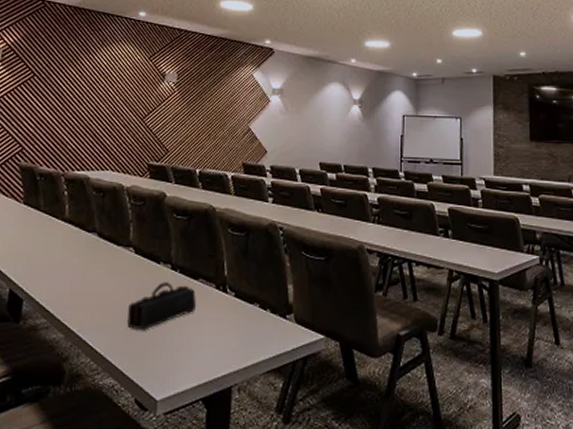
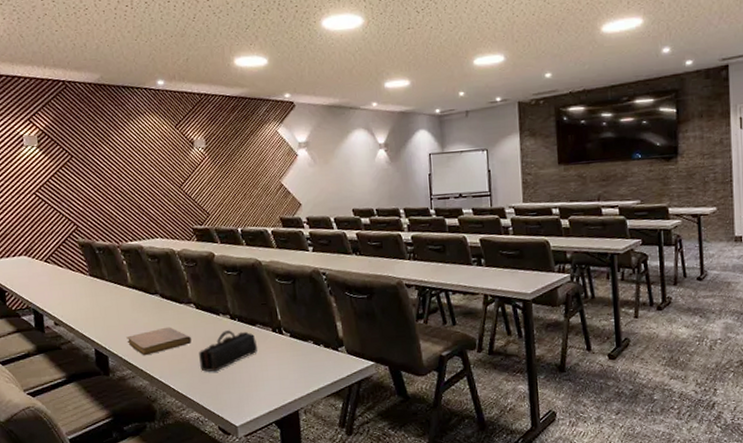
notebook: none [49,271,123,303] -> present [126,327,192,356]

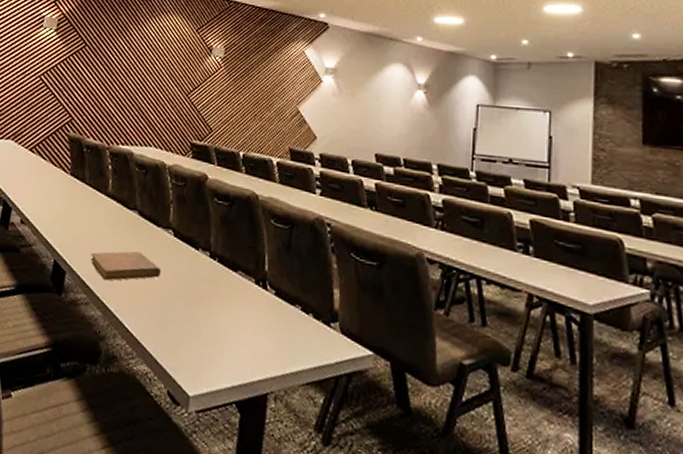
pencil case: present [199,330,258,372] -> none [162,270,235,320]

